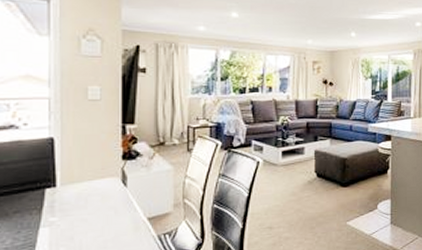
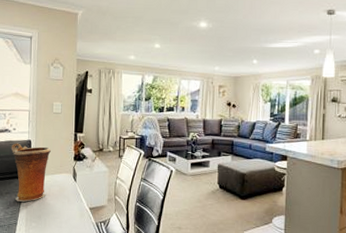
vase: none [20,143,86,222] -> present [11,143,51,202]

